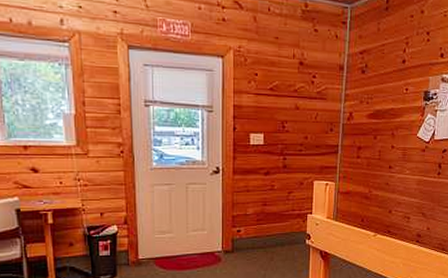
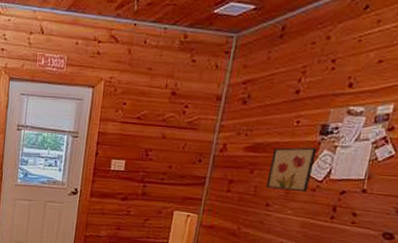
wall art: none [387,112,424,152] -> present [266,147,318,192]

